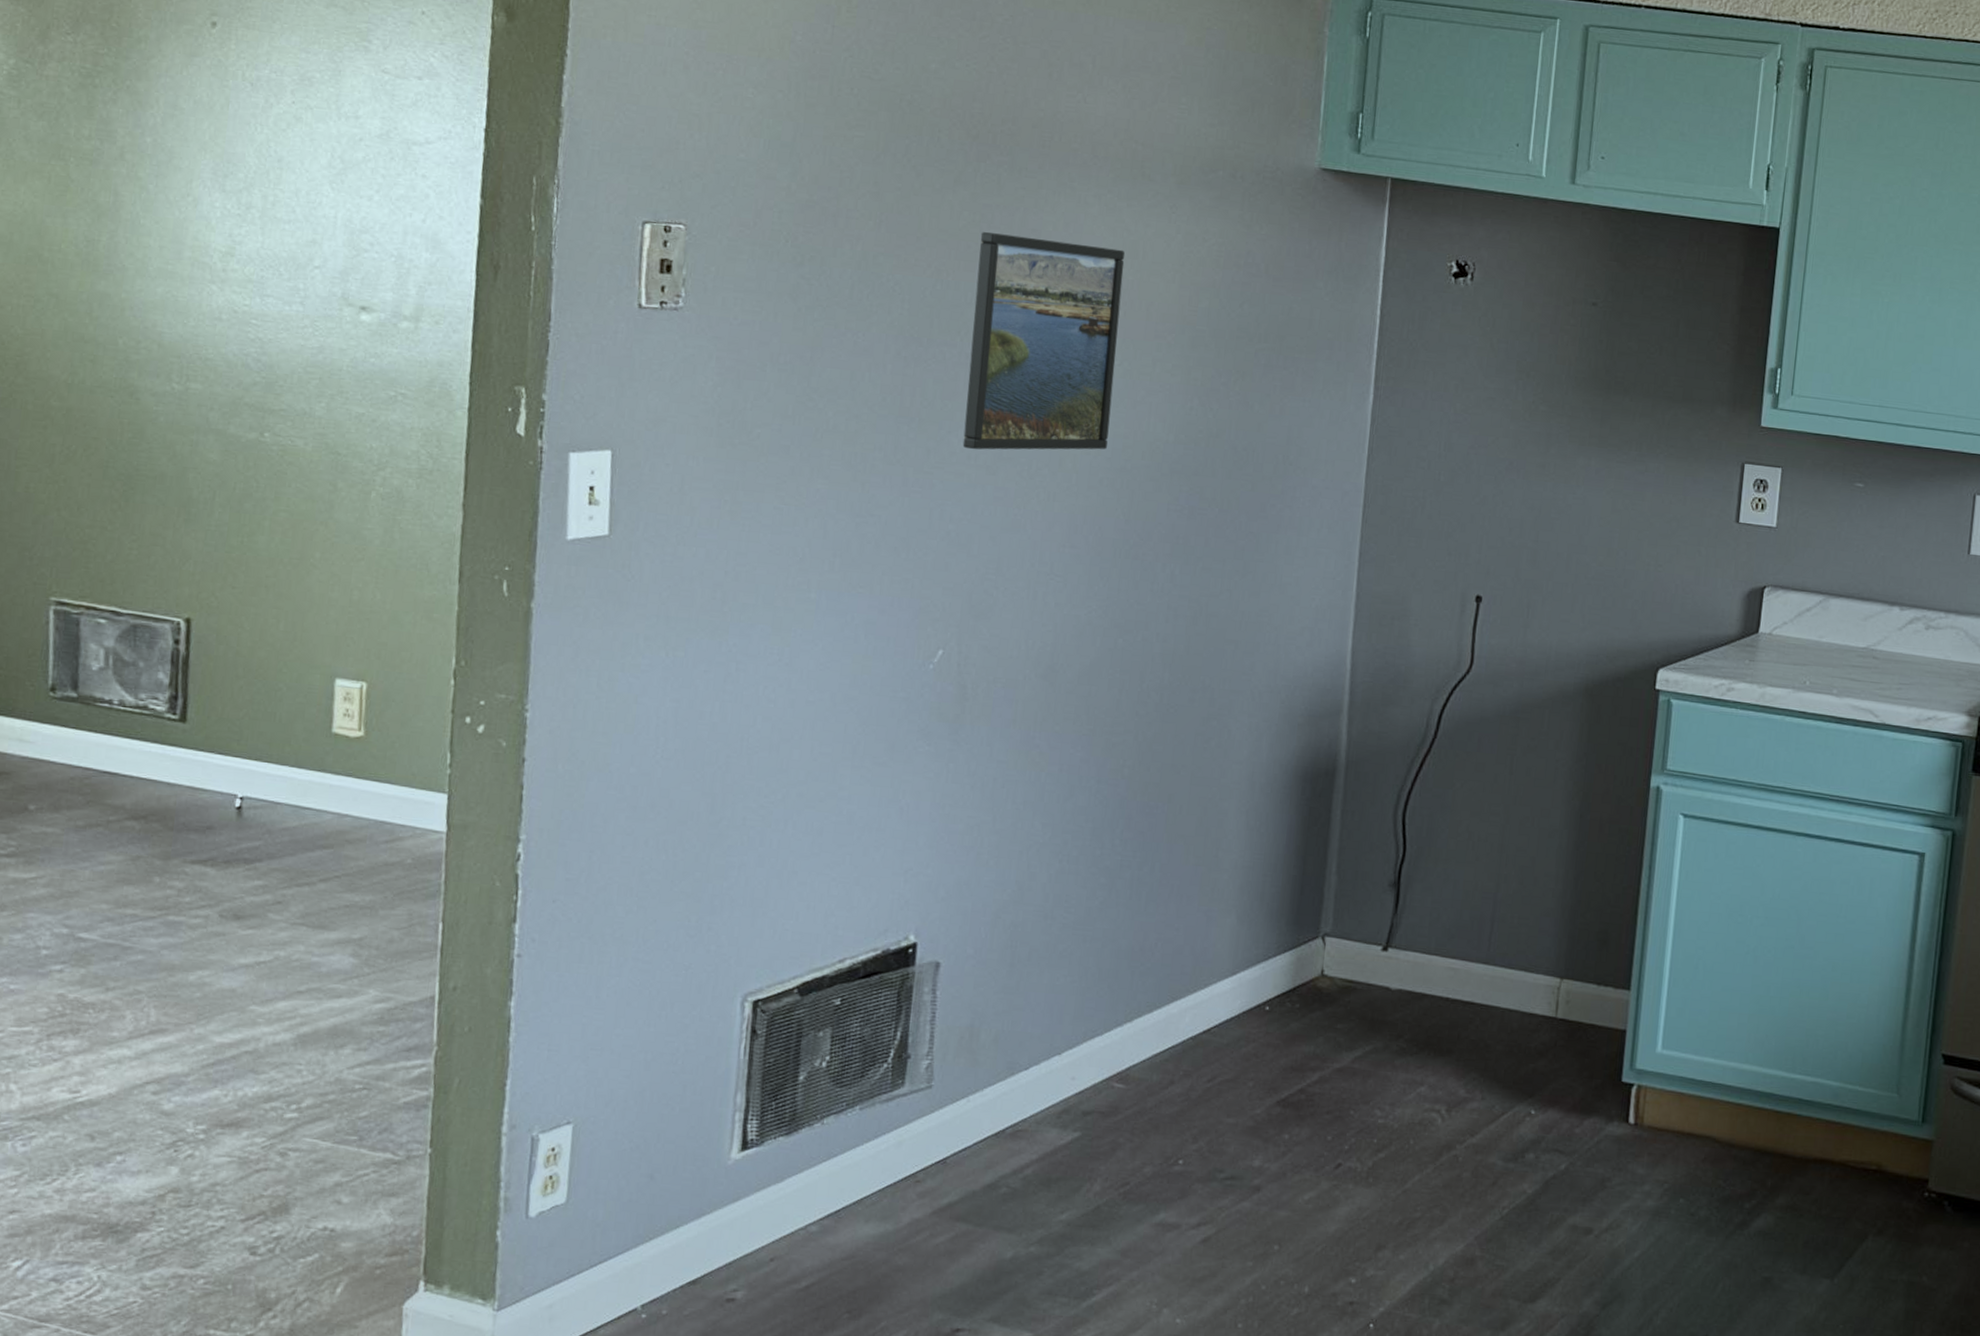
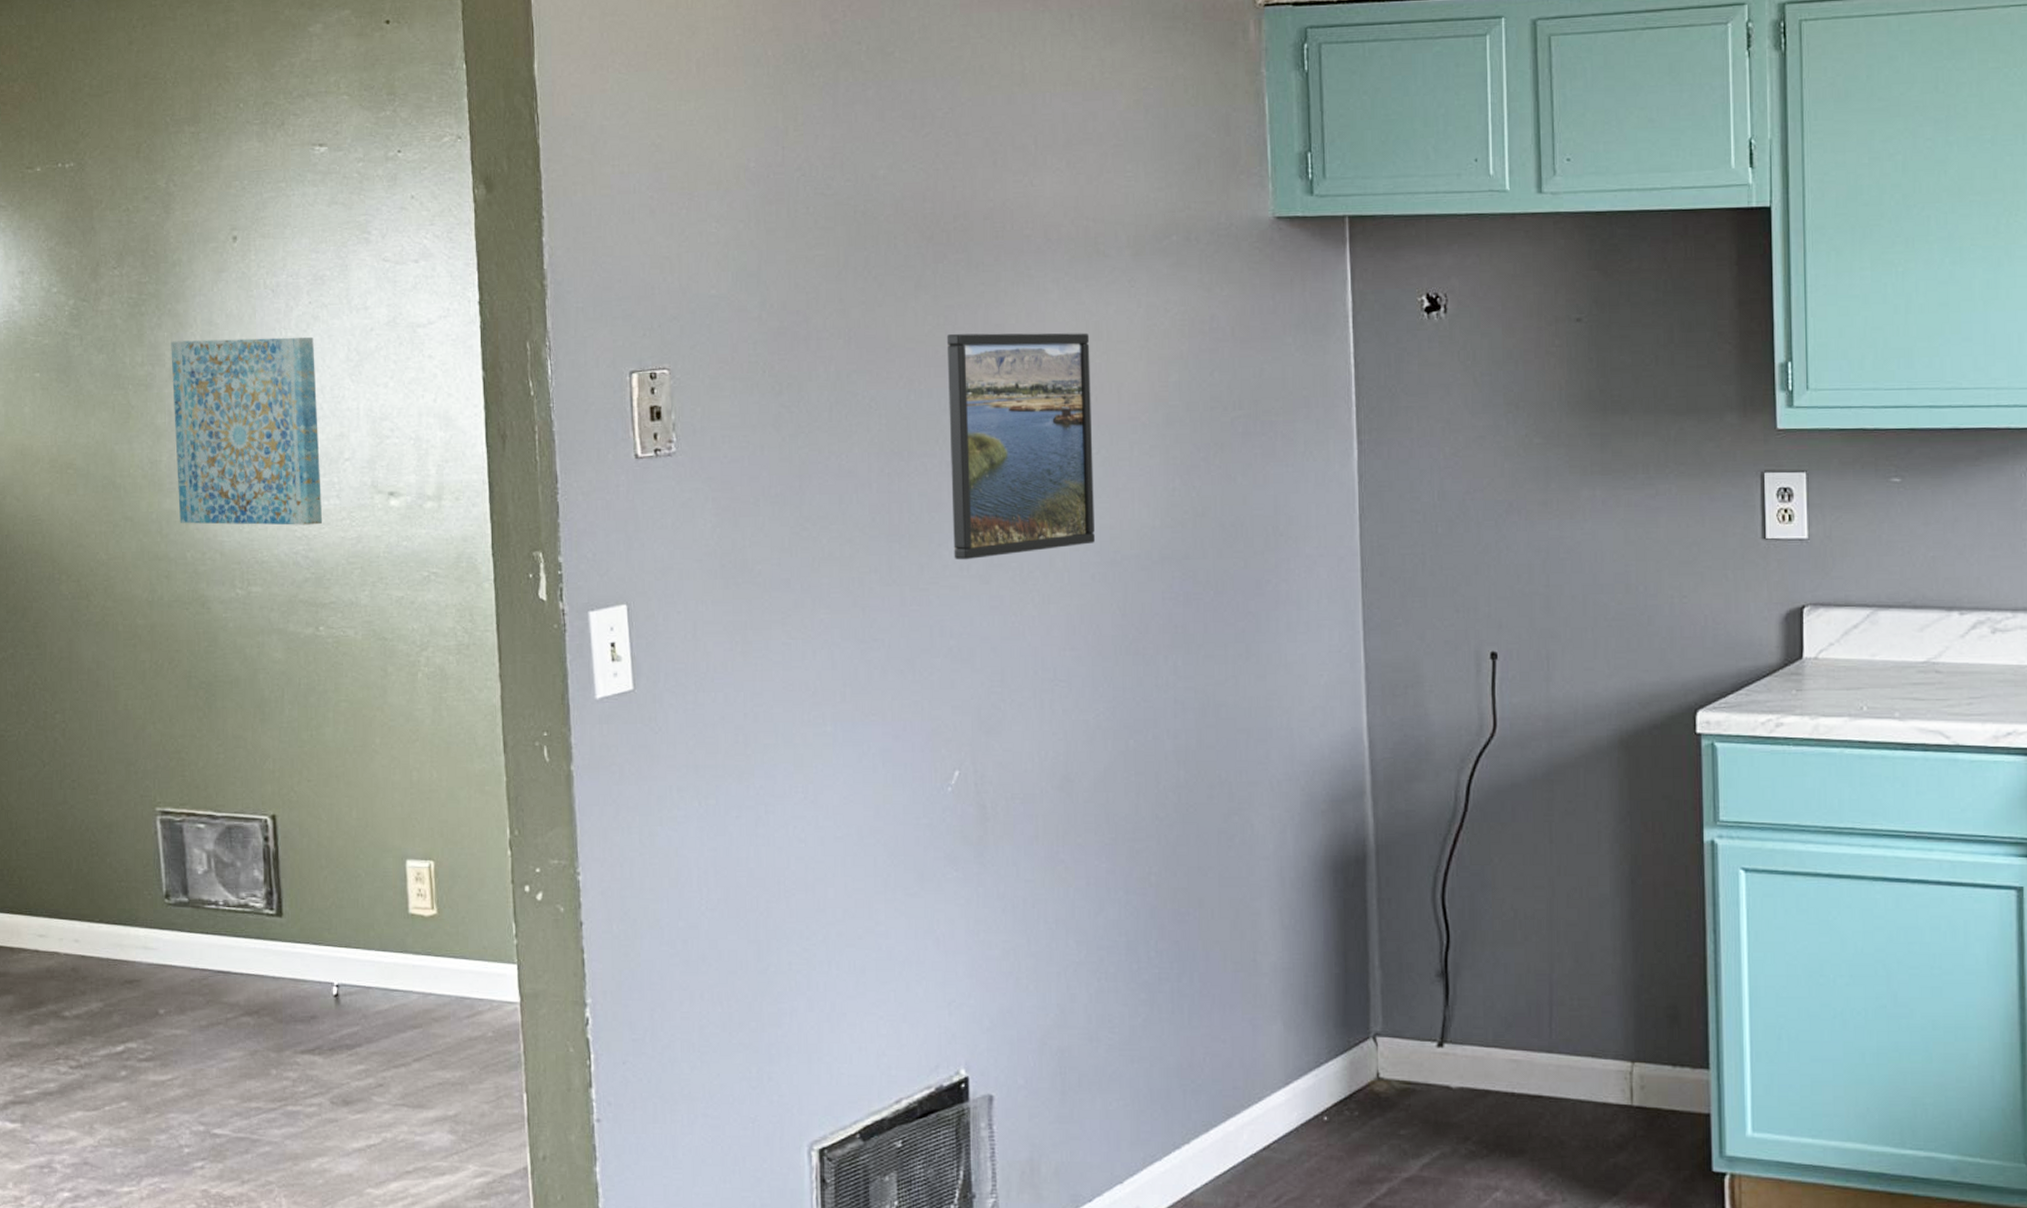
wall art: none [114,119,293,329] -> present [171,337,323,526]

